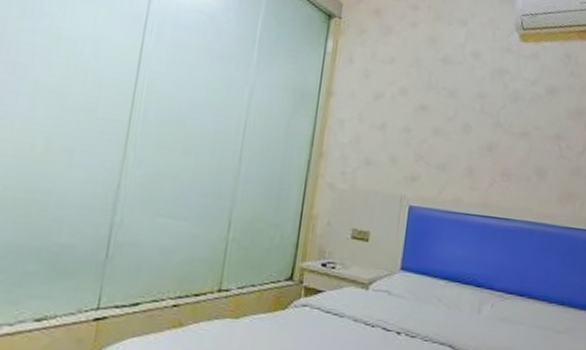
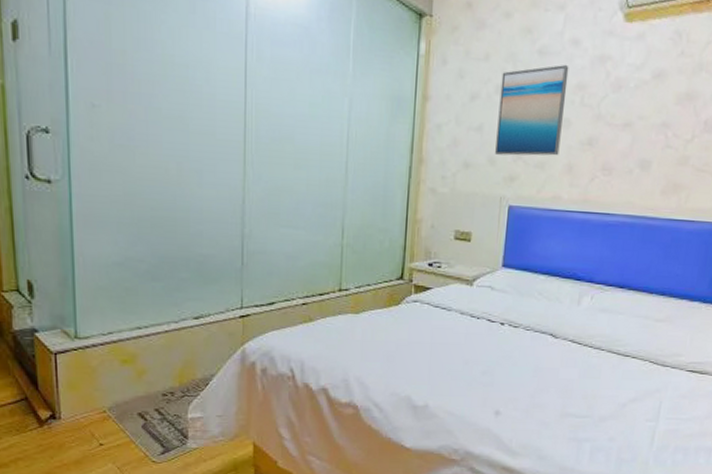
wall art: none [397,73,470,159] -> present [495,64,569,156]

